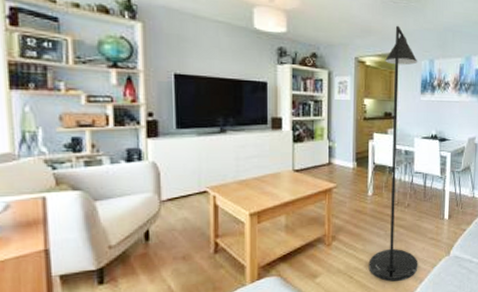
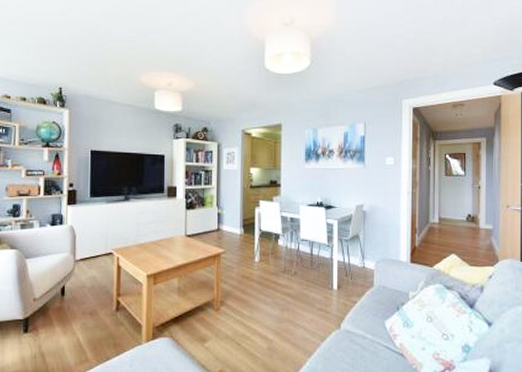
floor lamp: present [368,25,418,283] -> none [256,98,307,354]

